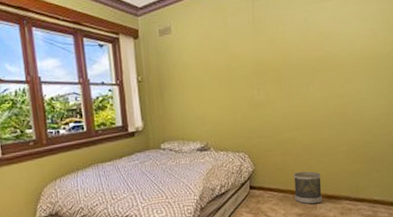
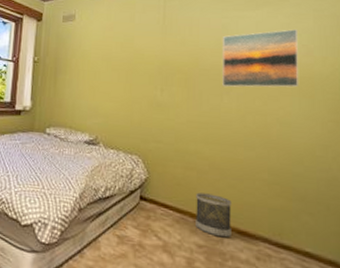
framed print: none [305,15,367,78] -> present [222,29,298,88]

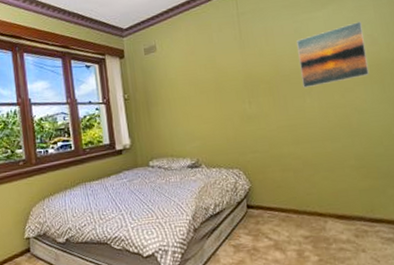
wastebasket: present [195,192,232,238] -> none [296,188,332,226]

